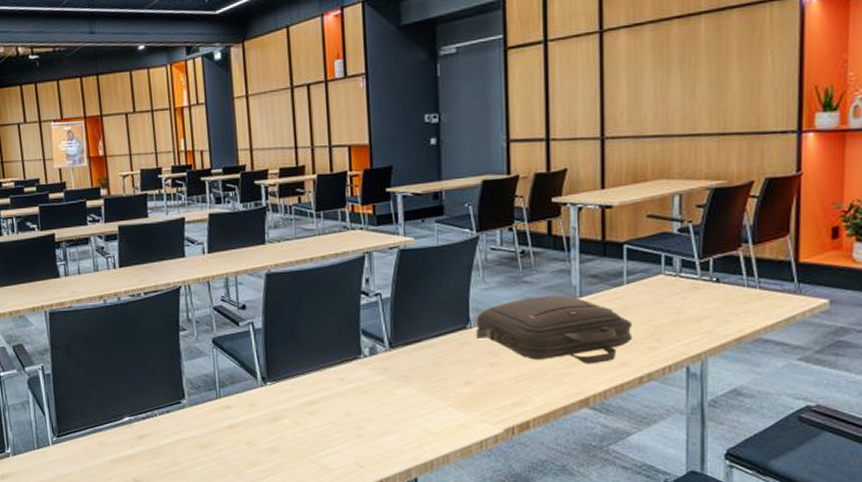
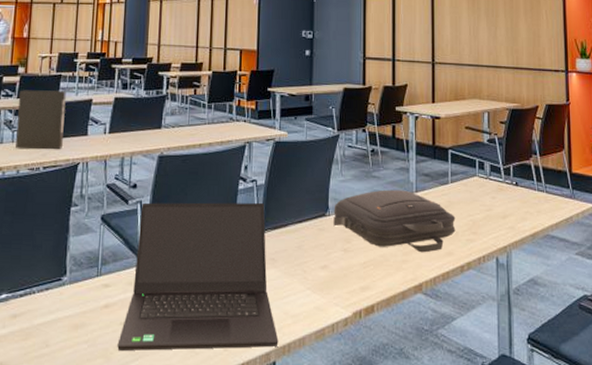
binder: none [105,211,161,276] -> present [15,90,66,149]
laptop: none [246,317,419,468] -> present [117,202,279,351]

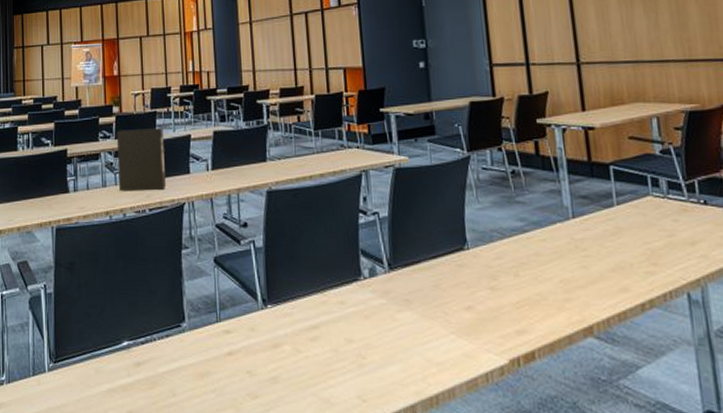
laptop: present [117,202,279,351] -> none [246,237,424,401]
laptop bag: present [333,189,456,253] -> none [472,216,630,289]

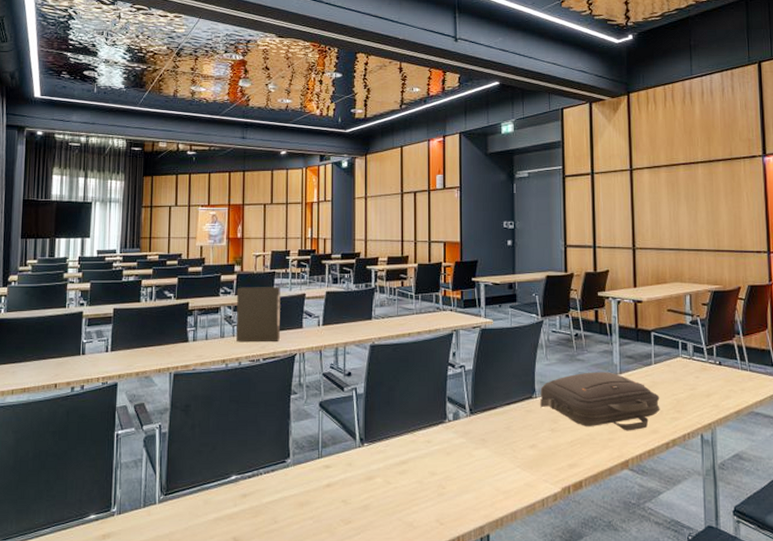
laptop bag: none [472,216,630,289] -> present [540,372,660,431]

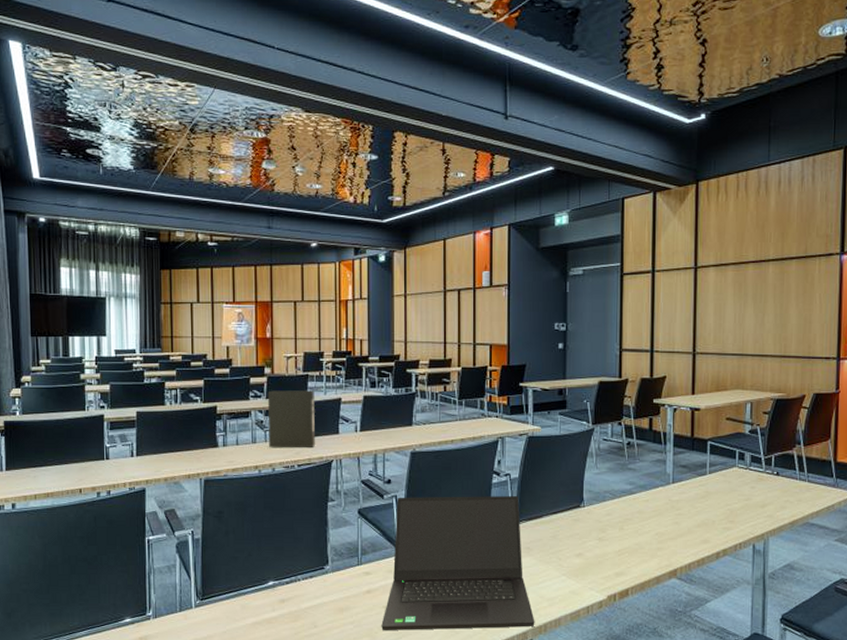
laptop: none [340,386,492,525] -> present [381,495,535,630]
laptop bag: present [540,372,660,431] -> none [588,481,713,541]

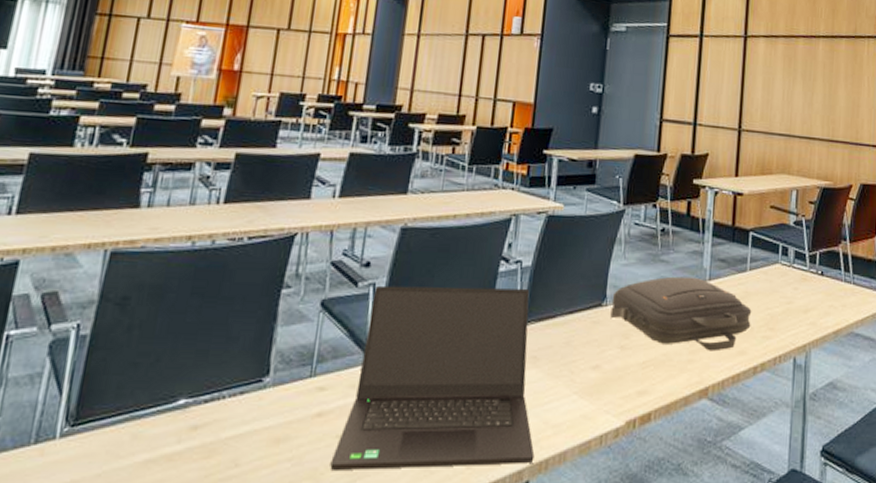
binder: present [267,390,315,448] -> none [212,137,287,215]
laptop bag: none [588,481,713,541] -> present [610,276,752,352]

